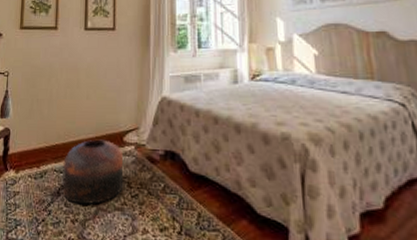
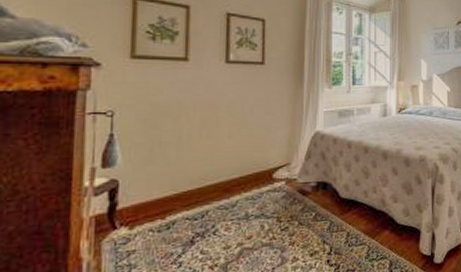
pouf: present [62,139,123,205] -> none [197,179,272,249]

